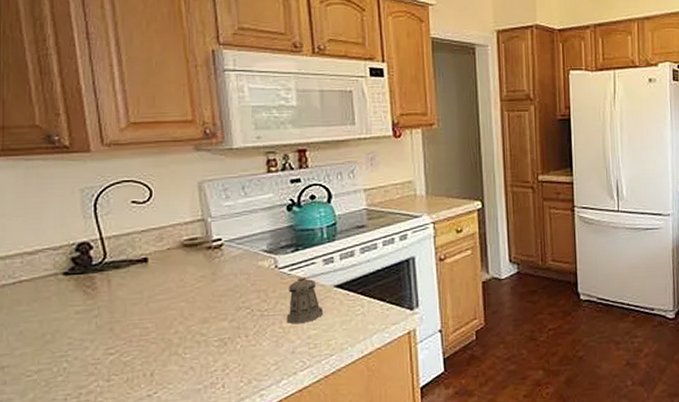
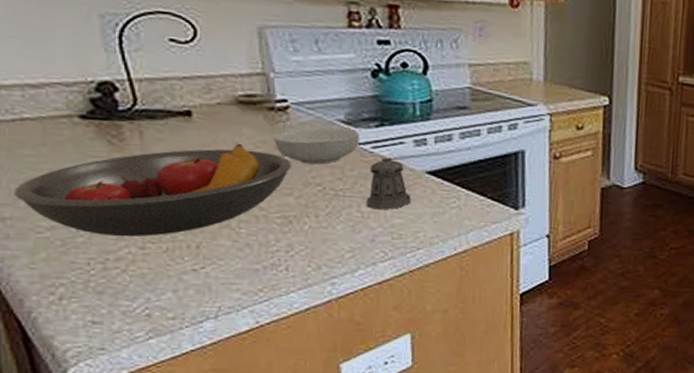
fruit bowl: none [12,280,226,373] -> present [14,143,292,237]
cereal bowl: none [212,257,279,291] -> present [274,127,359,165]

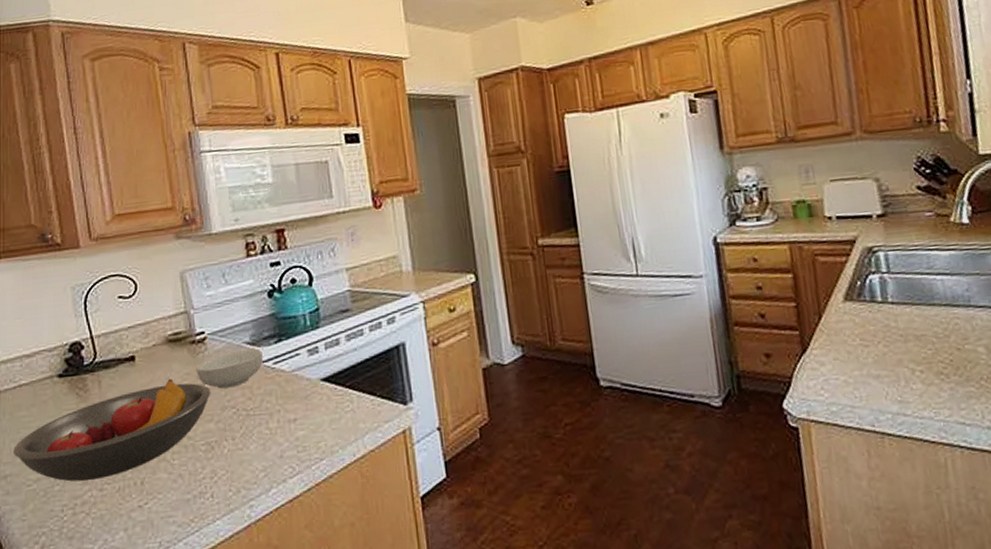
pepper shaker: present [366,157,412,210] -> none [272,370,311,424]

